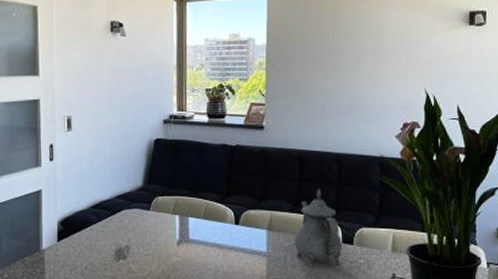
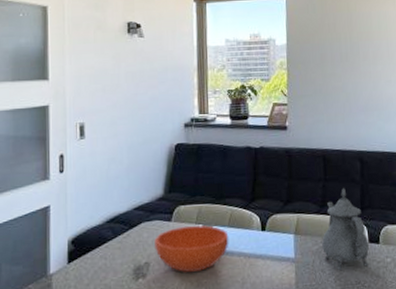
bowl: none [134,215,204,258] -> present [154,225,229,273]

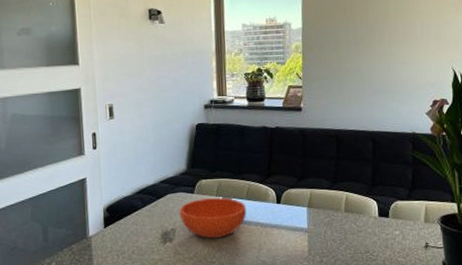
teapot: present [322,188,369,270] -> none [333,166,378,240]

